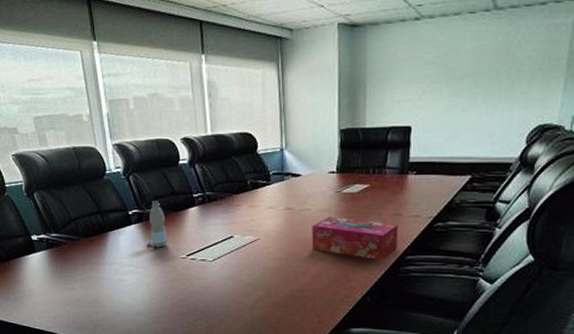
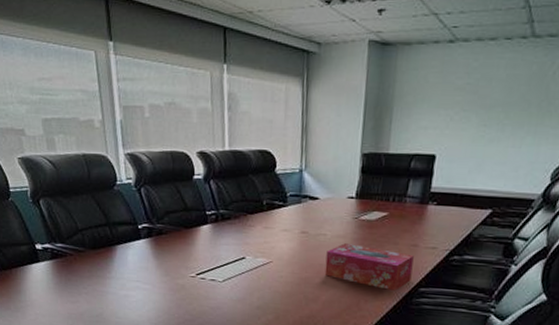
water bottle: present [146,201,167,248] -> none [155,216,177,265]

